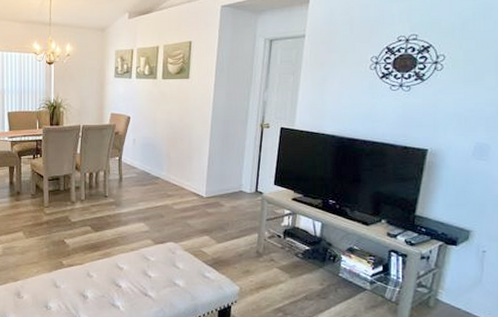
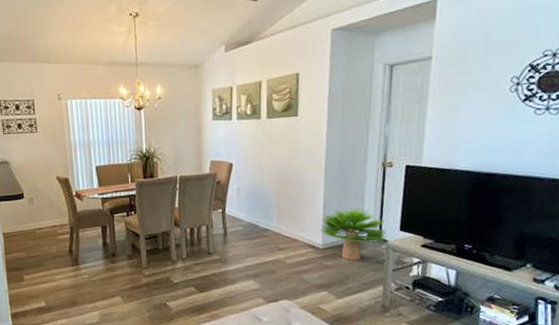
potted plant: none [204,162,262,209] -> present [320,207,387,260]

